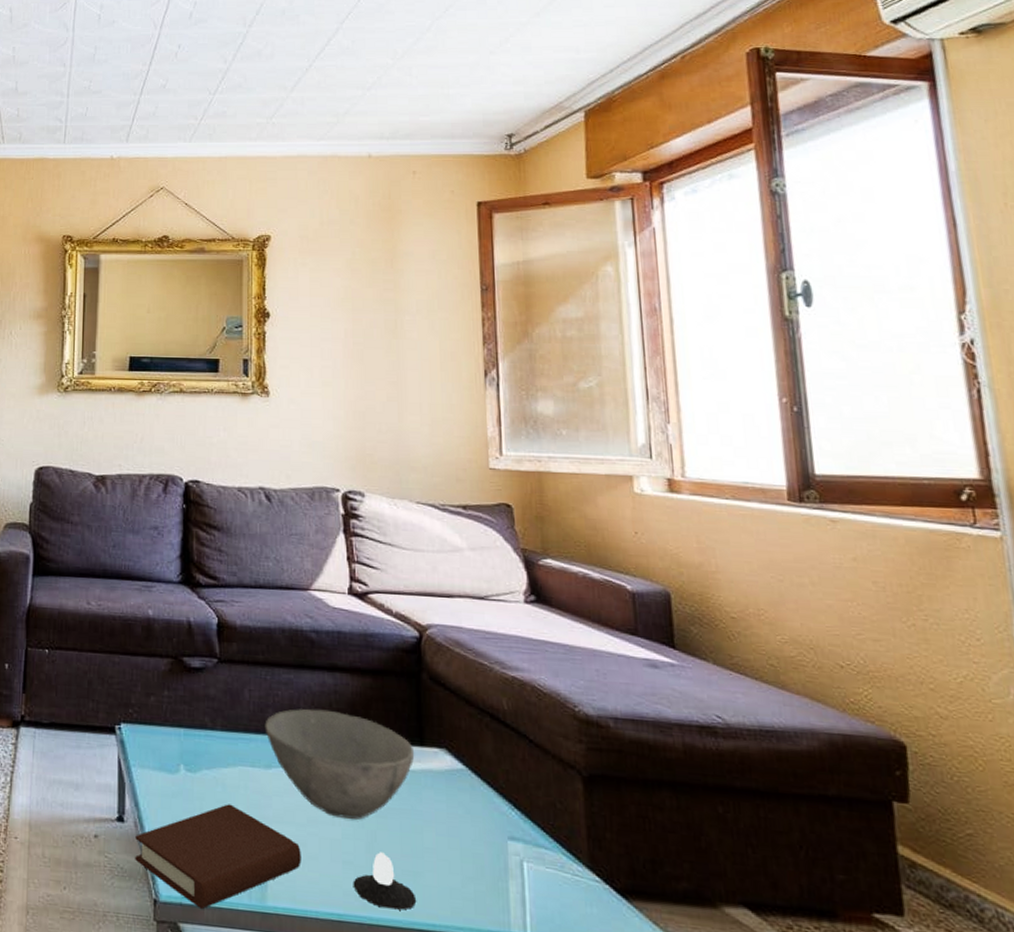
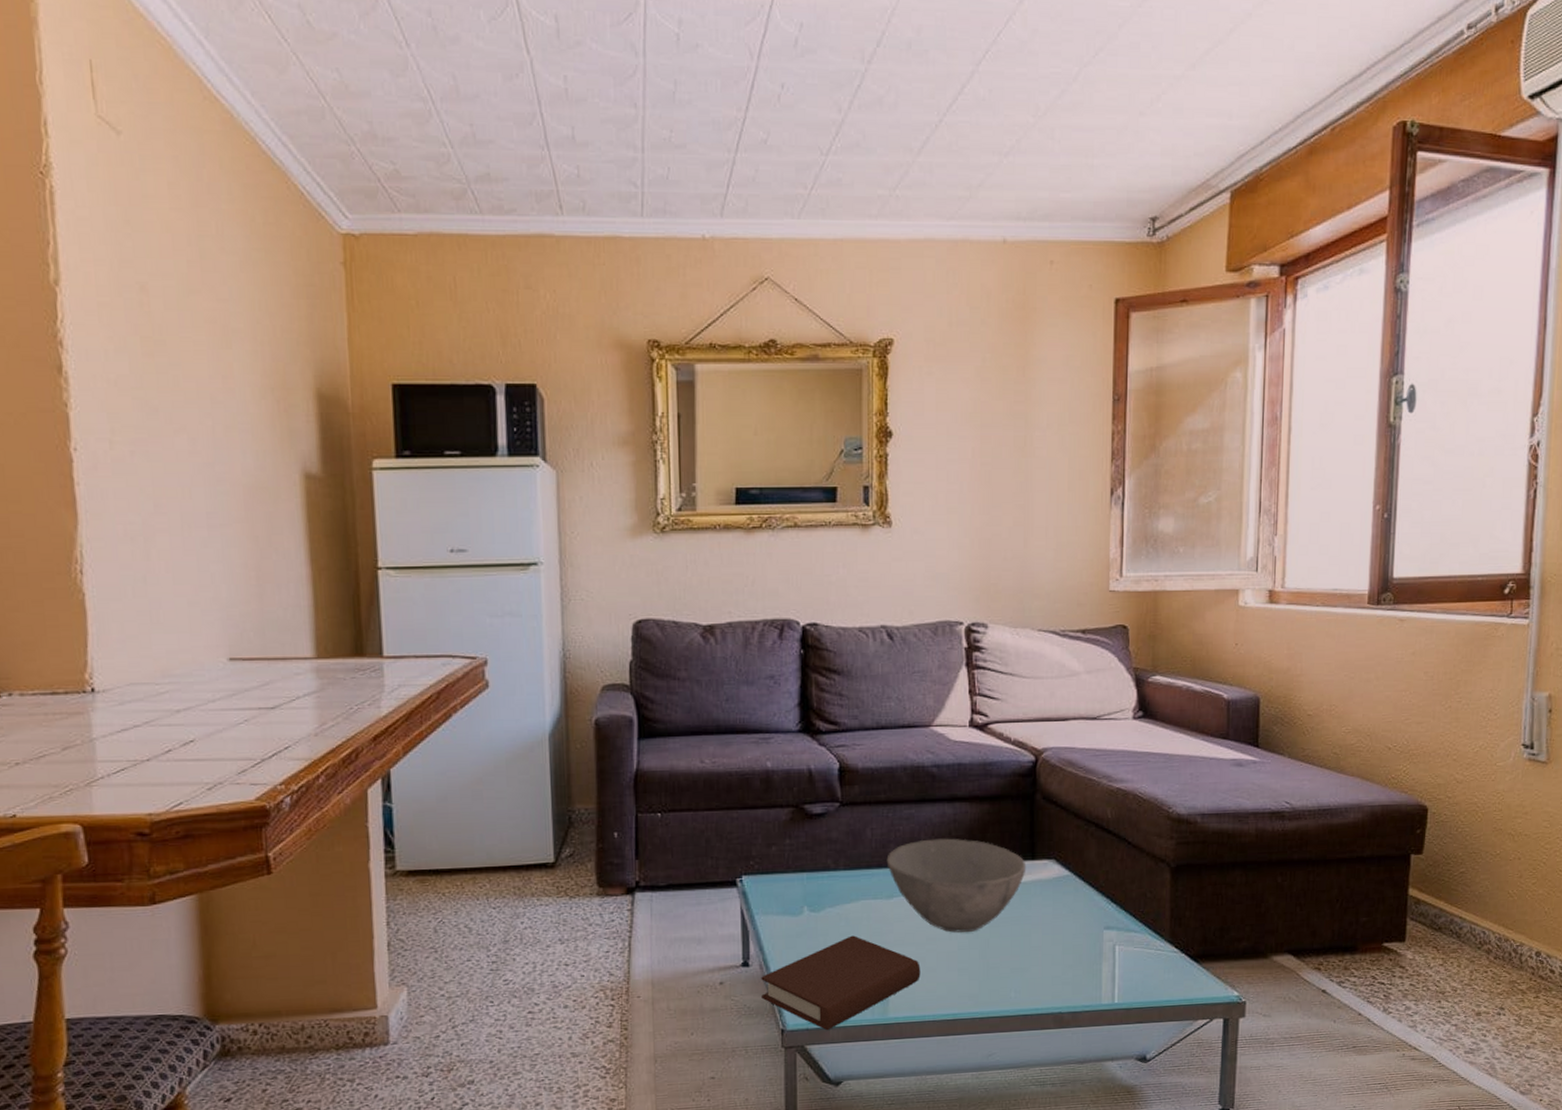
candle: present [353,852,417,910] -> none [967,956,1023,1003]

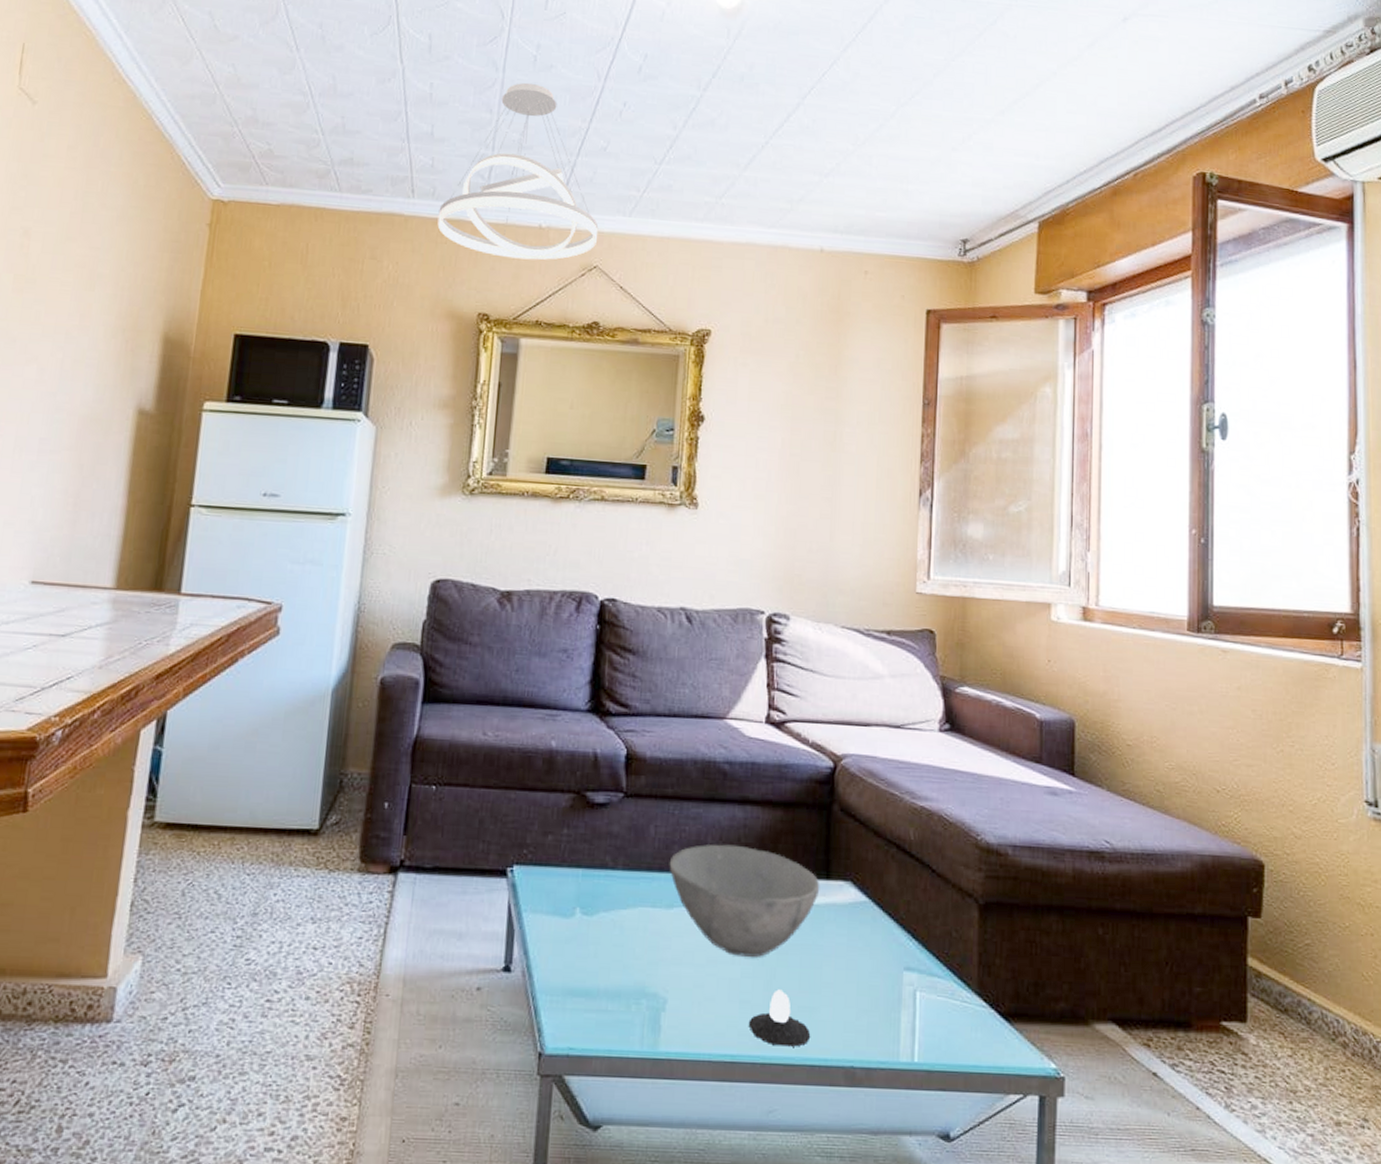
pendant light: none [592,67,767,276] -> present [437,82,599,261]
book: present [761,935,921,1031] -> none [521,947,698,1060]
candle: none [967,956,1023,1003] -> present [748,989,811,1047]

